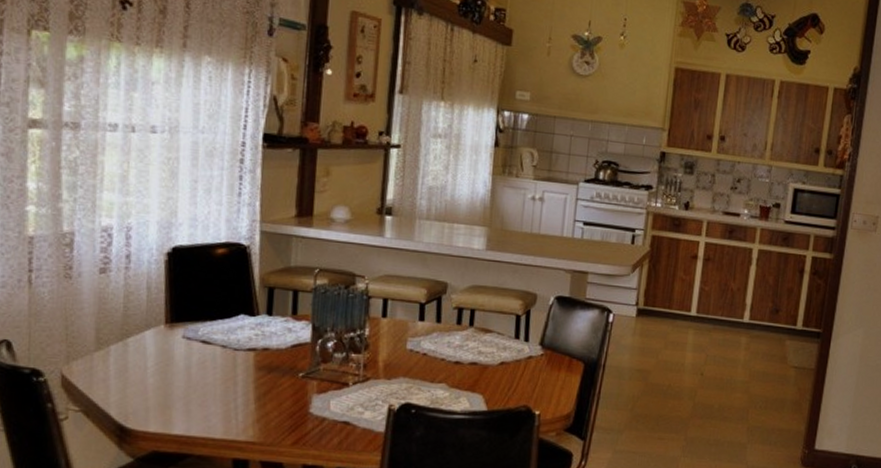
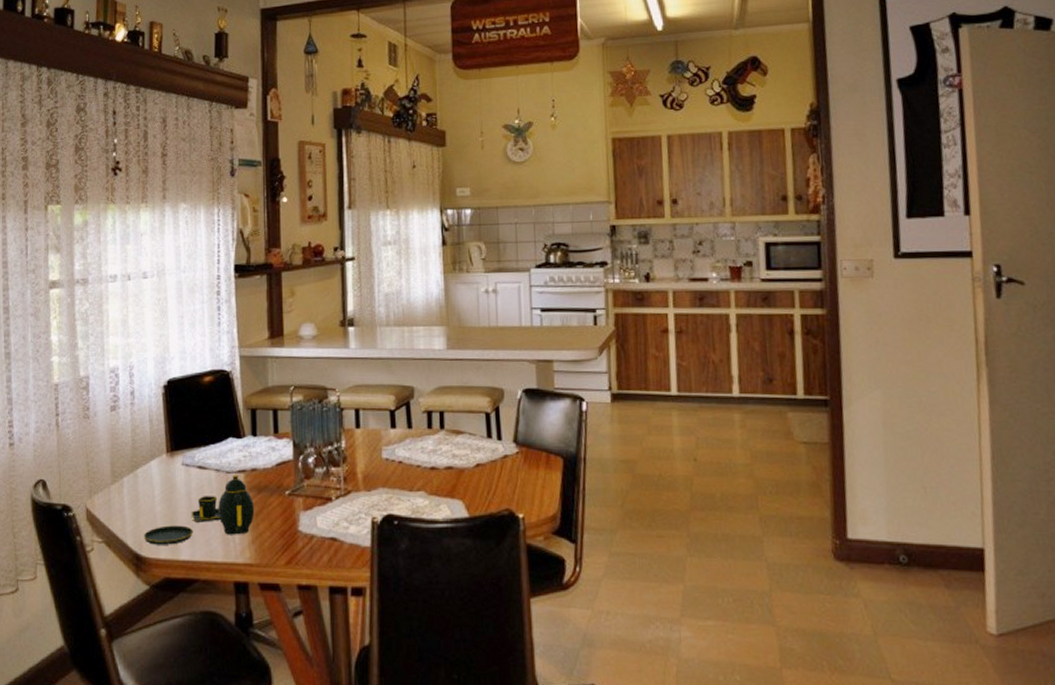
teapot: none [130,352,263,419] -> present [143,475,255,545]

